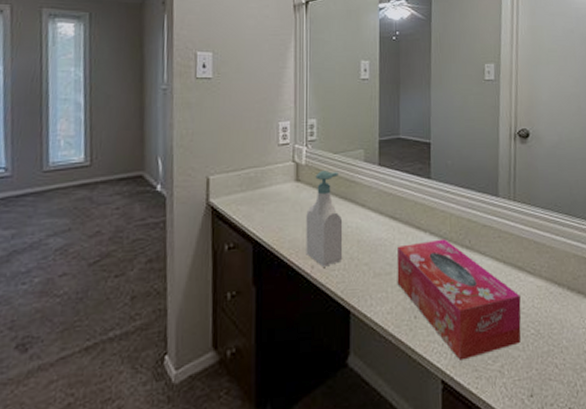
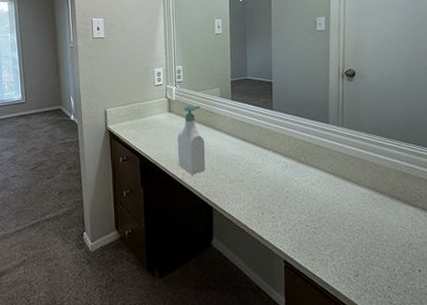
tissue box: present [396,239,521,361] -> none [247,156,348,247]

